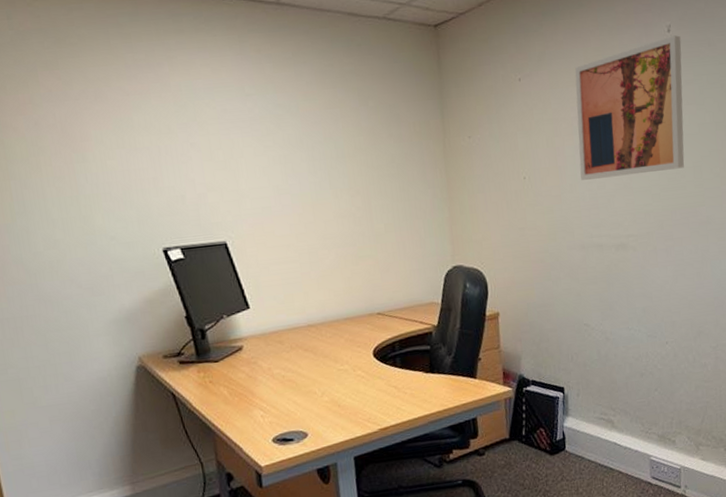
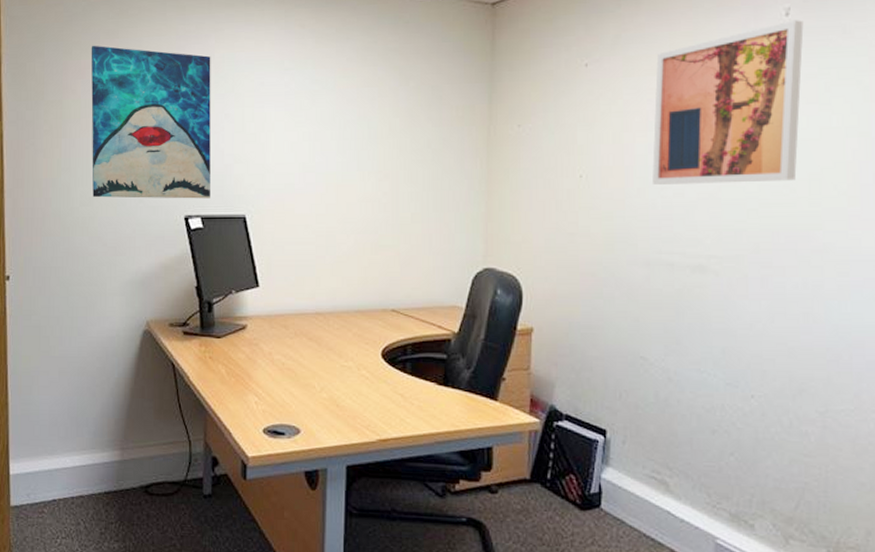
wall art: none [28,78,187,240] -> present [91,45,211,199]

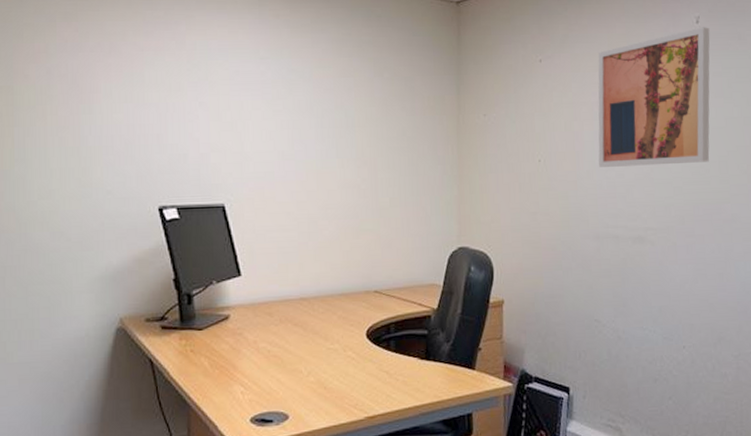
wall art: present [91,45,211,199] -> none [45,27,186,190]

